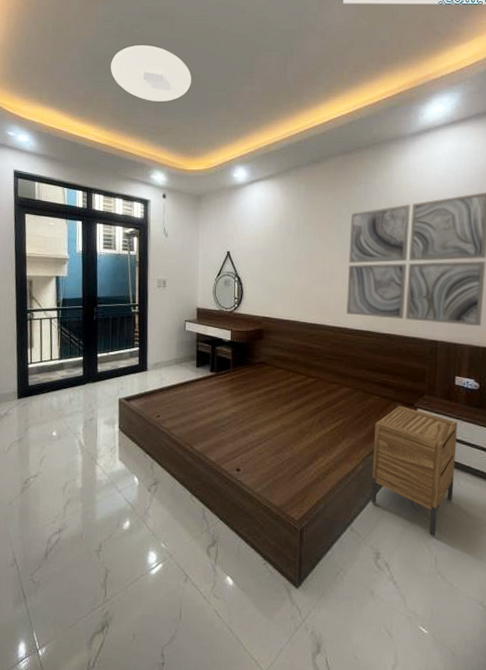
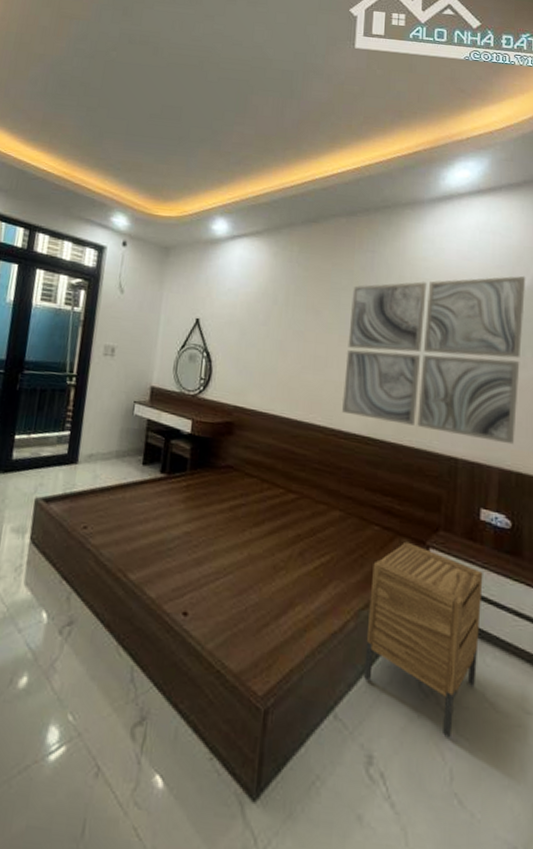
ceiling light: present [111,45,191,101] -> none [77,69,172,135]

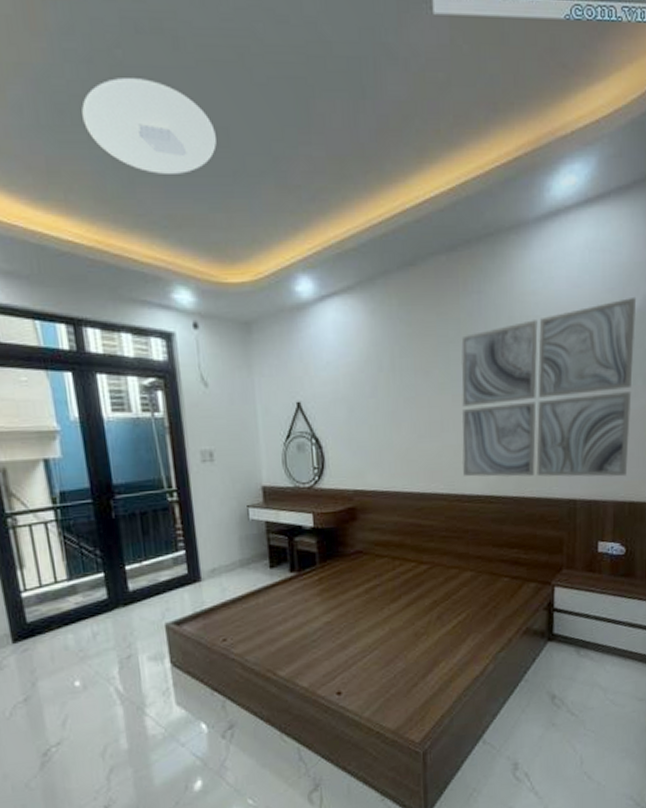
ceiling light: none [77,69,172,135] -> present [82,78,217,174]
nightstand: present [364,541,483,738] -> none [504,585,602,735]

